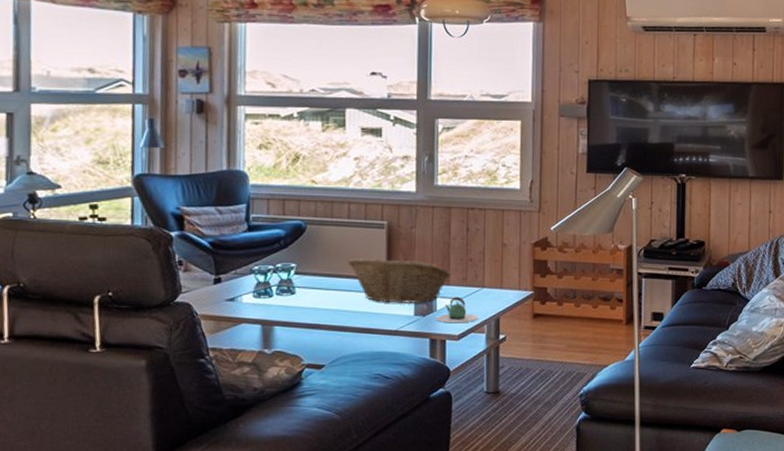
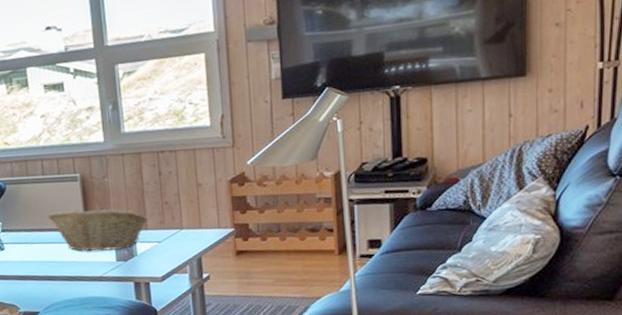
teapot: present [435,297,480,324] -> none [136,240,181,266]

